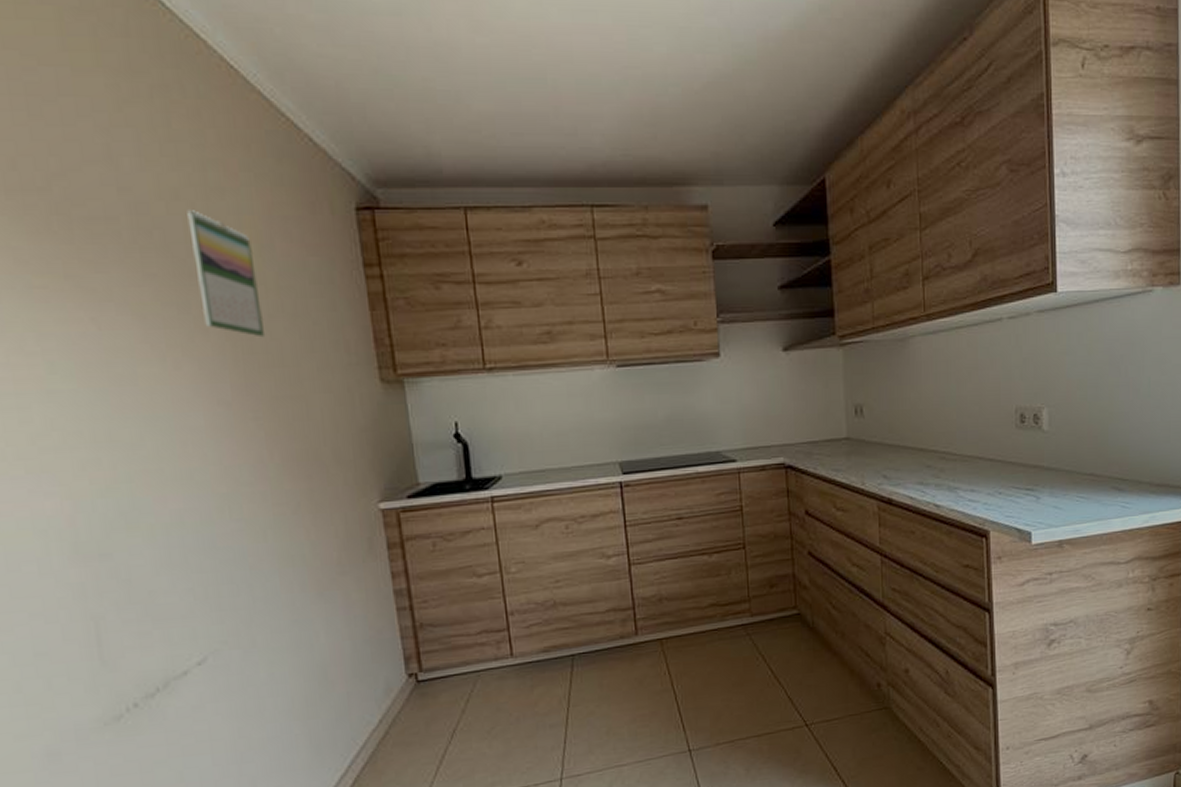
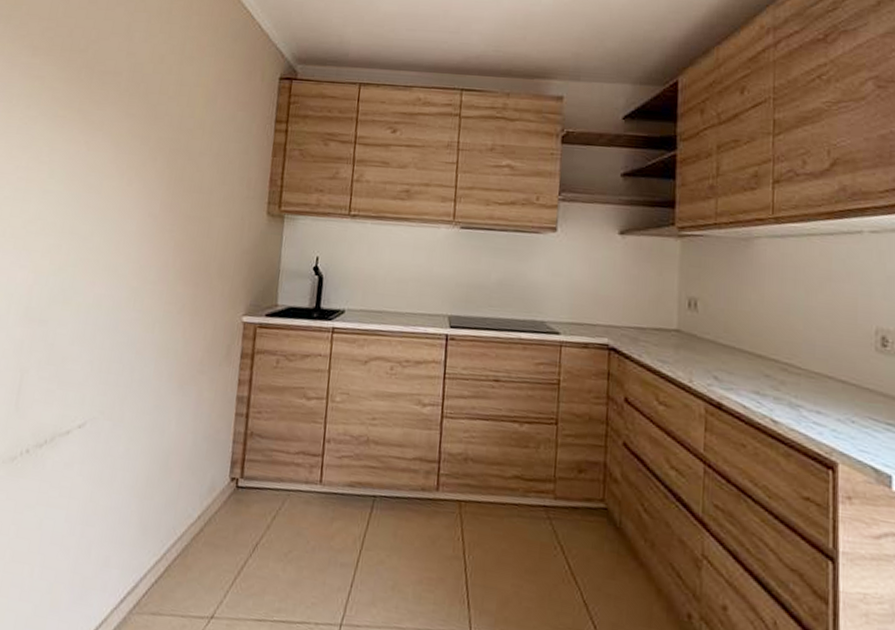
calendar: present [187,210,266,338] -> none [156,71,202,169]

